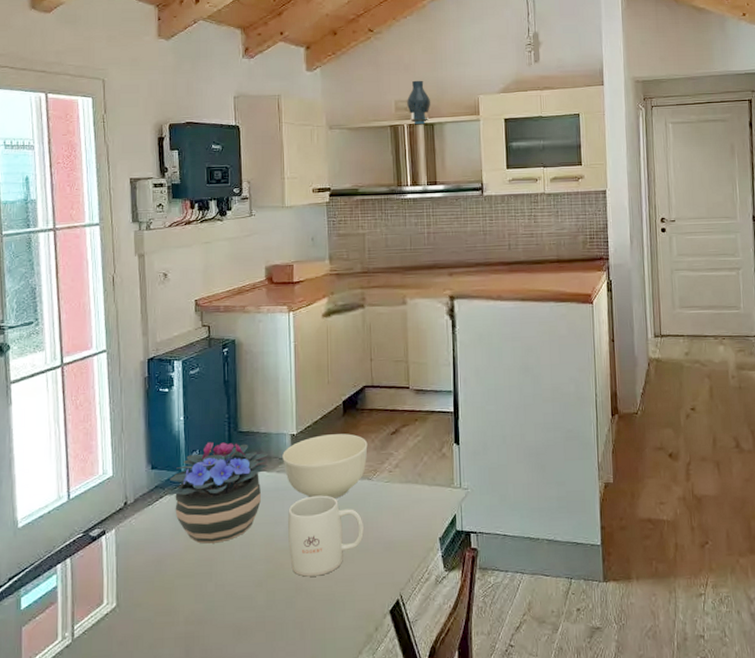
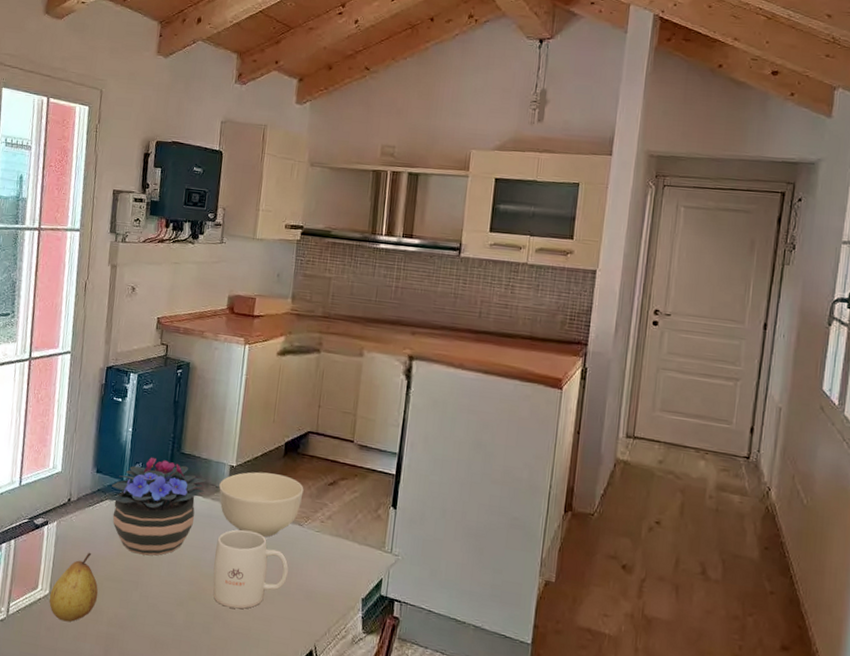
fruit: none [117,553,171,632] -> present [49,552,99,622]
vase: present [407,80,430,125] -> none [393,126,419,174]

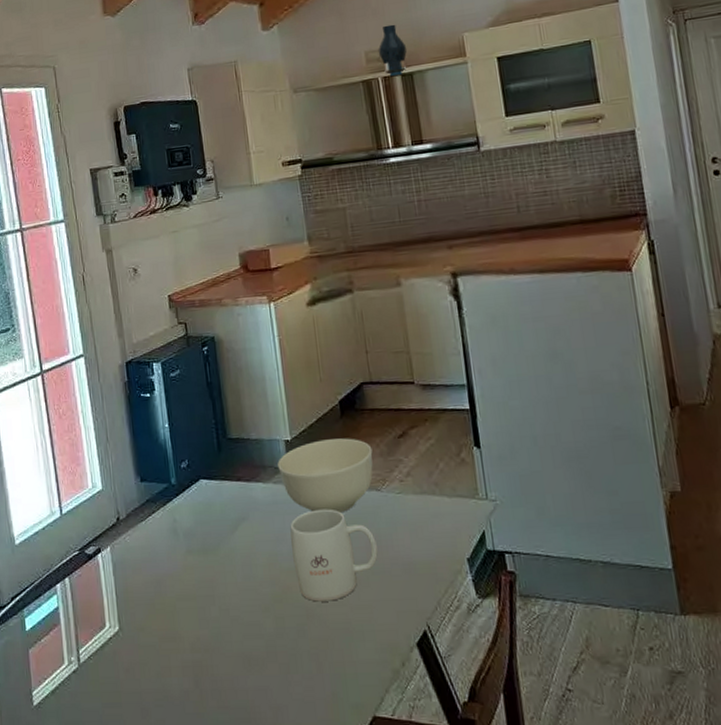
fruit: present [49,552,99,622] -> none [120,573,174,658]
potted flower: present [106,457,207,556] -> none [158,450,263,563]
vase: none [393,126,419,174] -> present [379,24,407,77]

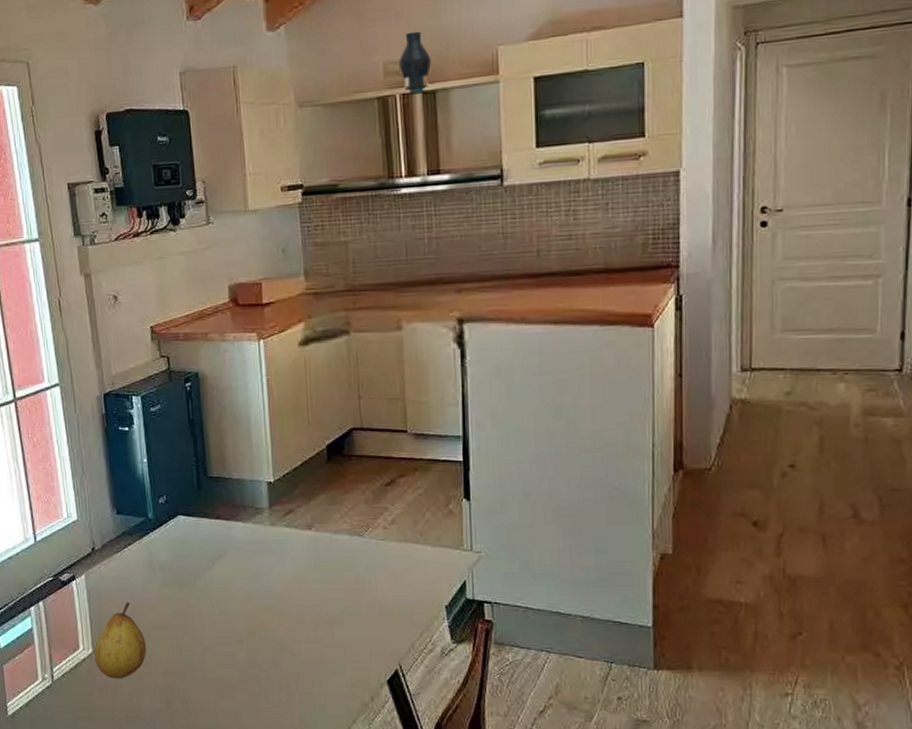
fruit: none [120,573,174,658] -> present [93,602,147,679]
bowl: present [278,438,374,513] -> none [259,483,358,555]
mug: present [290,508,378,602] -> none [267,551,355,638]

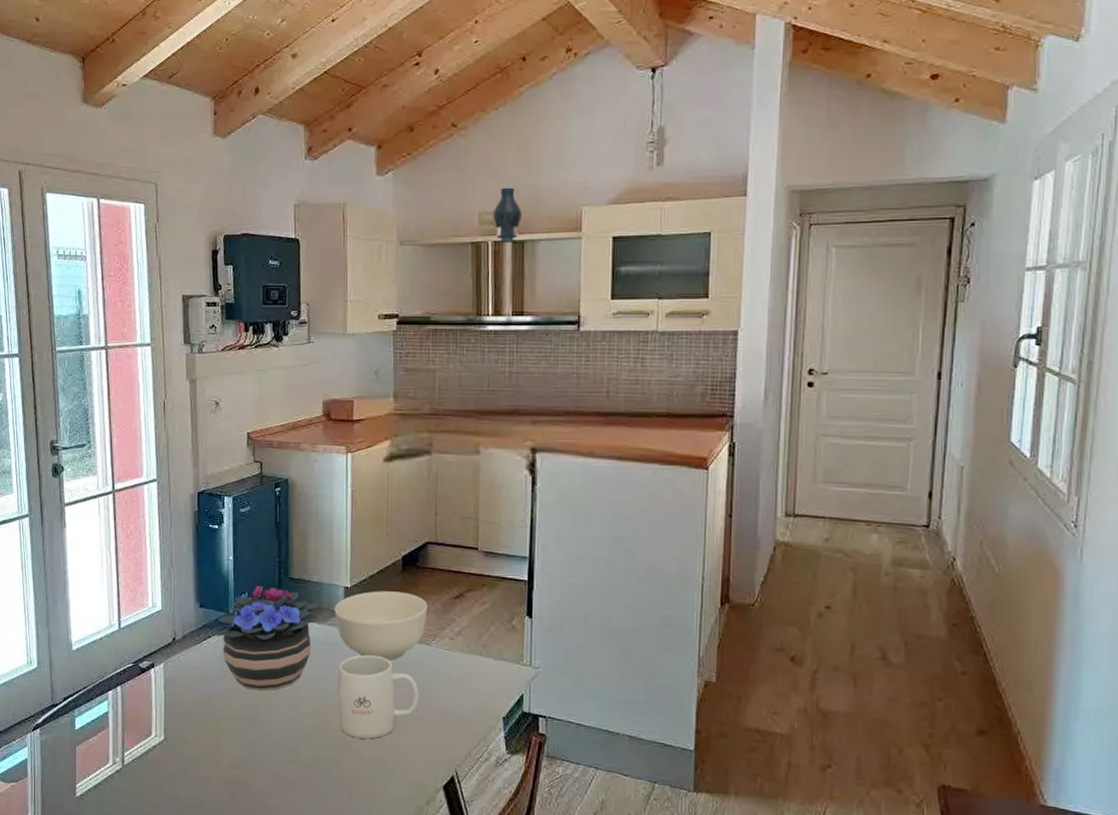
fruit: present [93,602,147,679] -> none [165,692,217,768]
potted flower: none [134,487,244,596] -> present [214,585,320,691]
bowl: none [259,483,358,555] -> present [334,591,428,660]
mug: none [267,551,355,638] -> present [337,654,419,739]

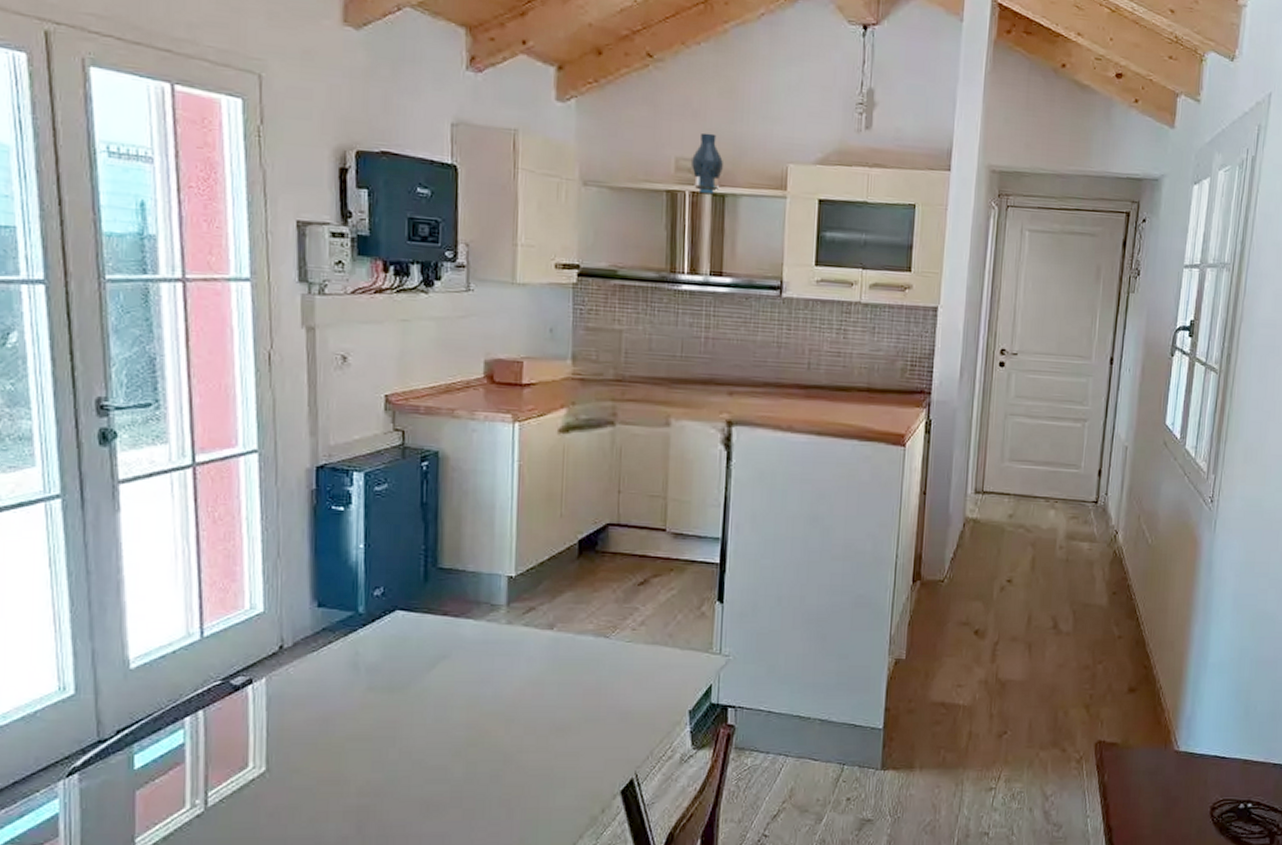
potted flower: present [214,585,320,691] -> none [337,578,478,702]
bowl: present [334,591,428,660] -> none [495,579,608,657]
mug: present [337,654,419,739] -> none [496,652,595,747]

